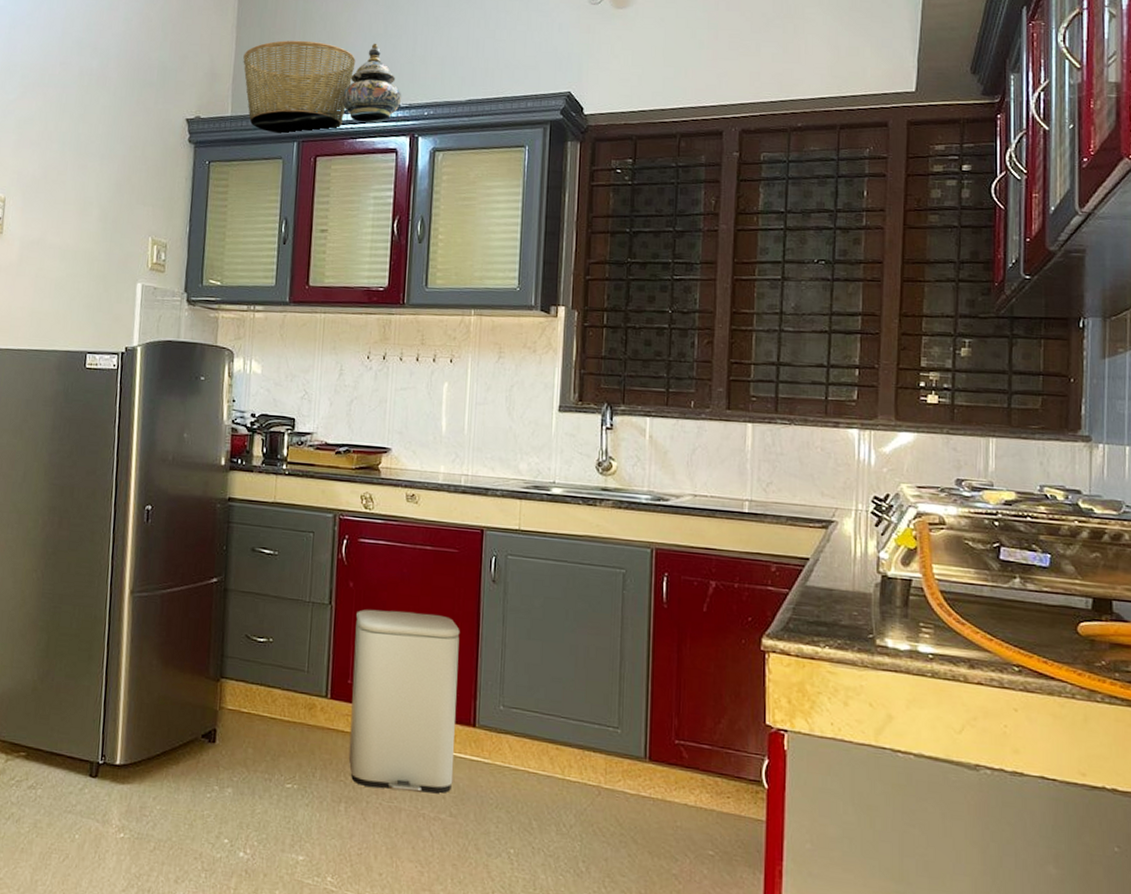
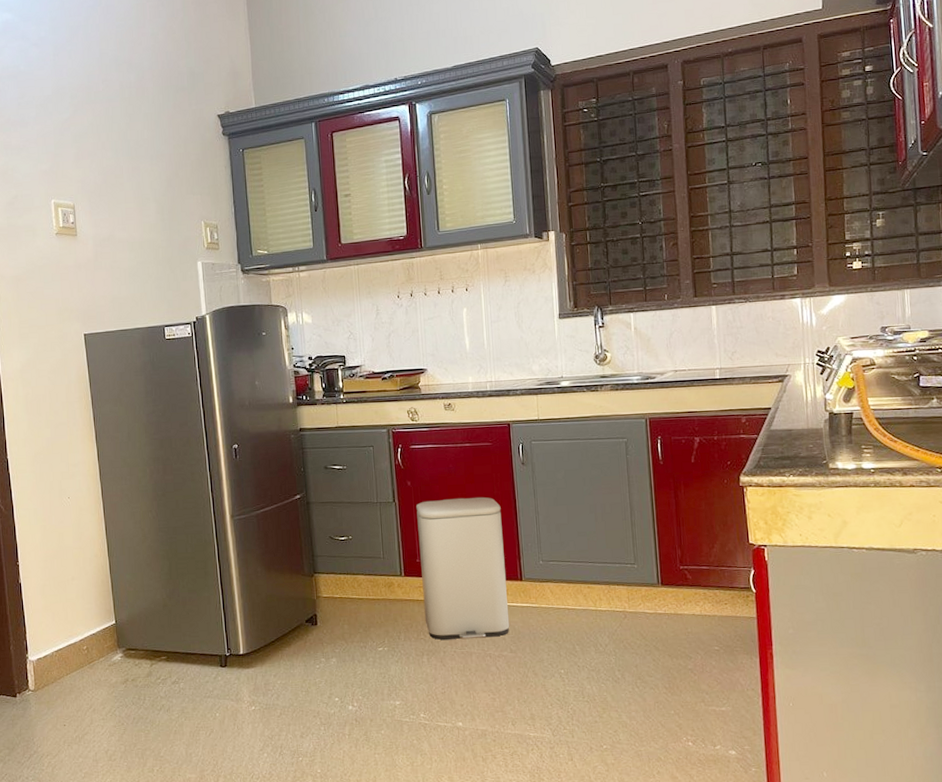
basket: present [243,40,356,135] -> none [258,32,355,117]
decorative jar: present [341,43,402,123] -> none [347,27,398,98]

